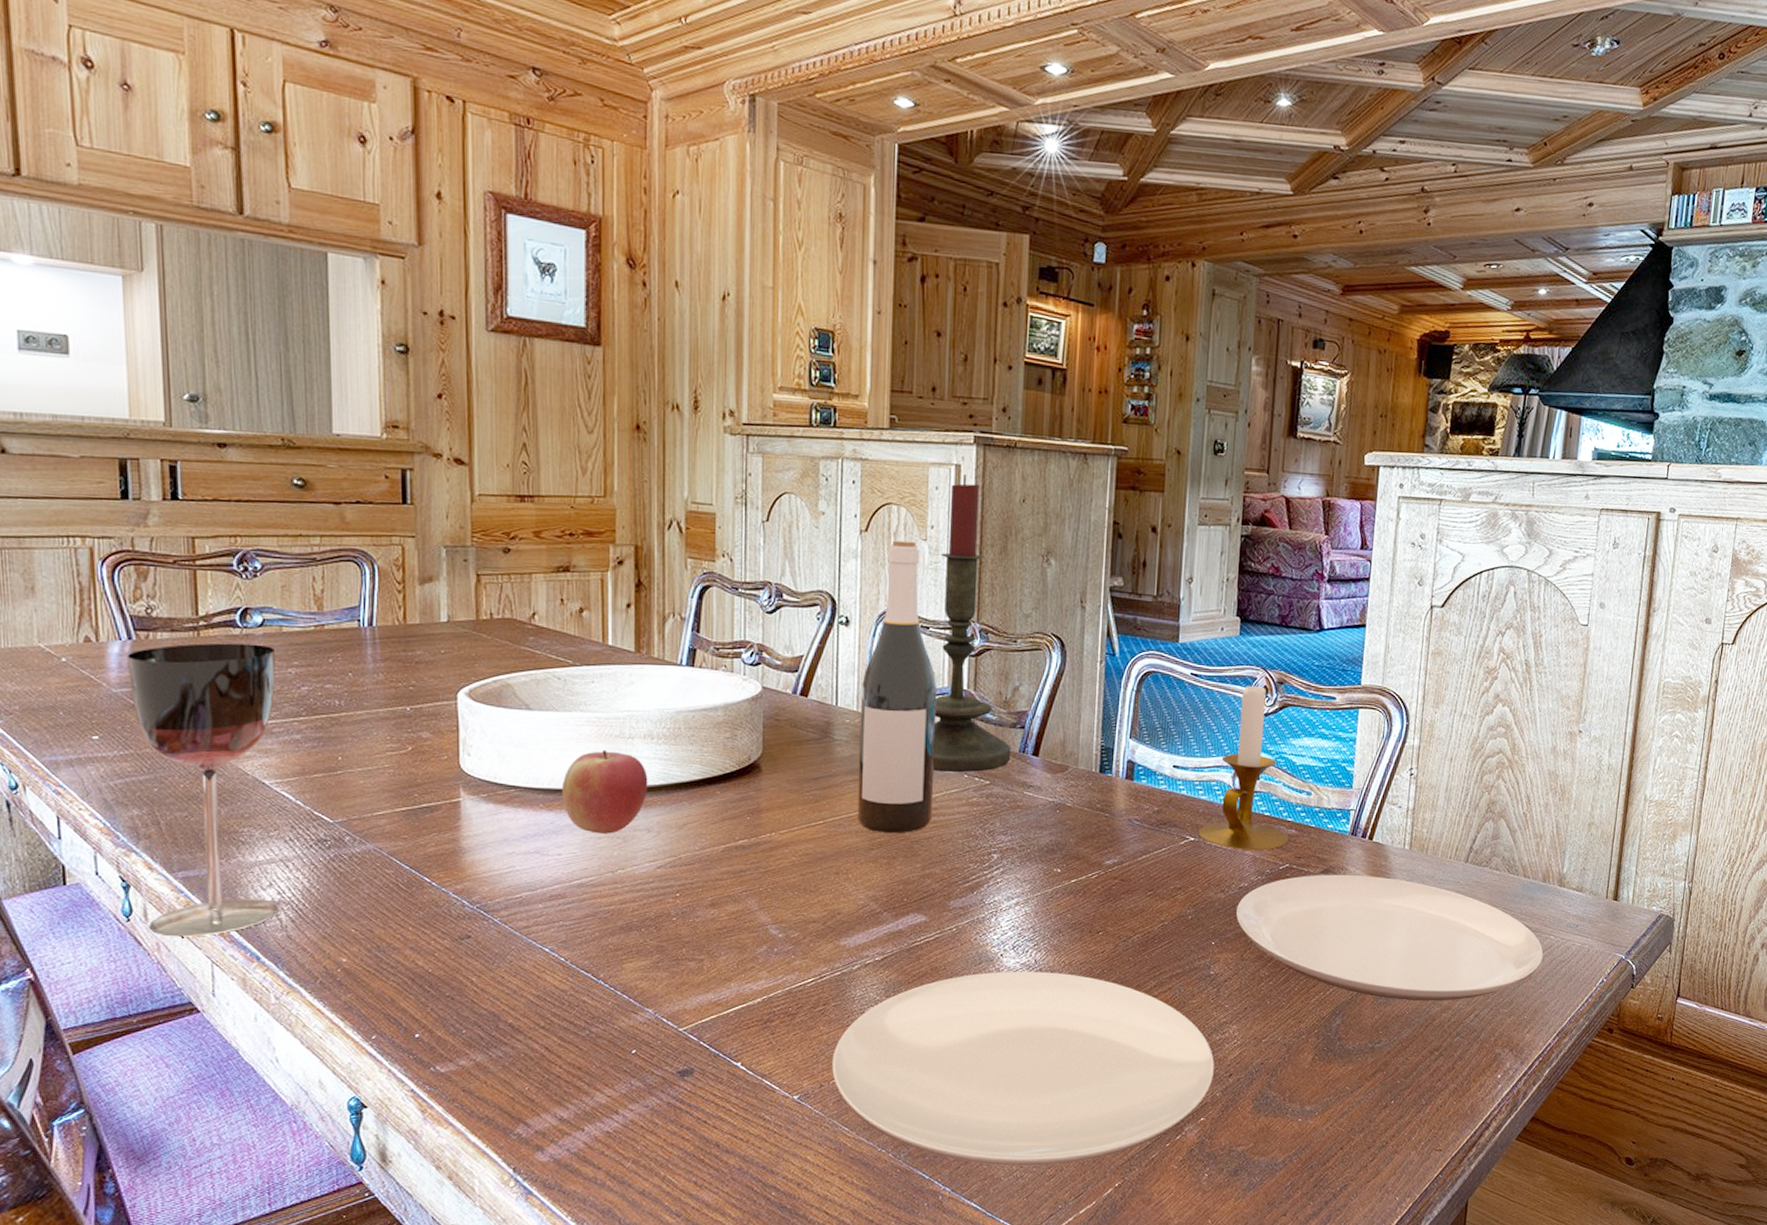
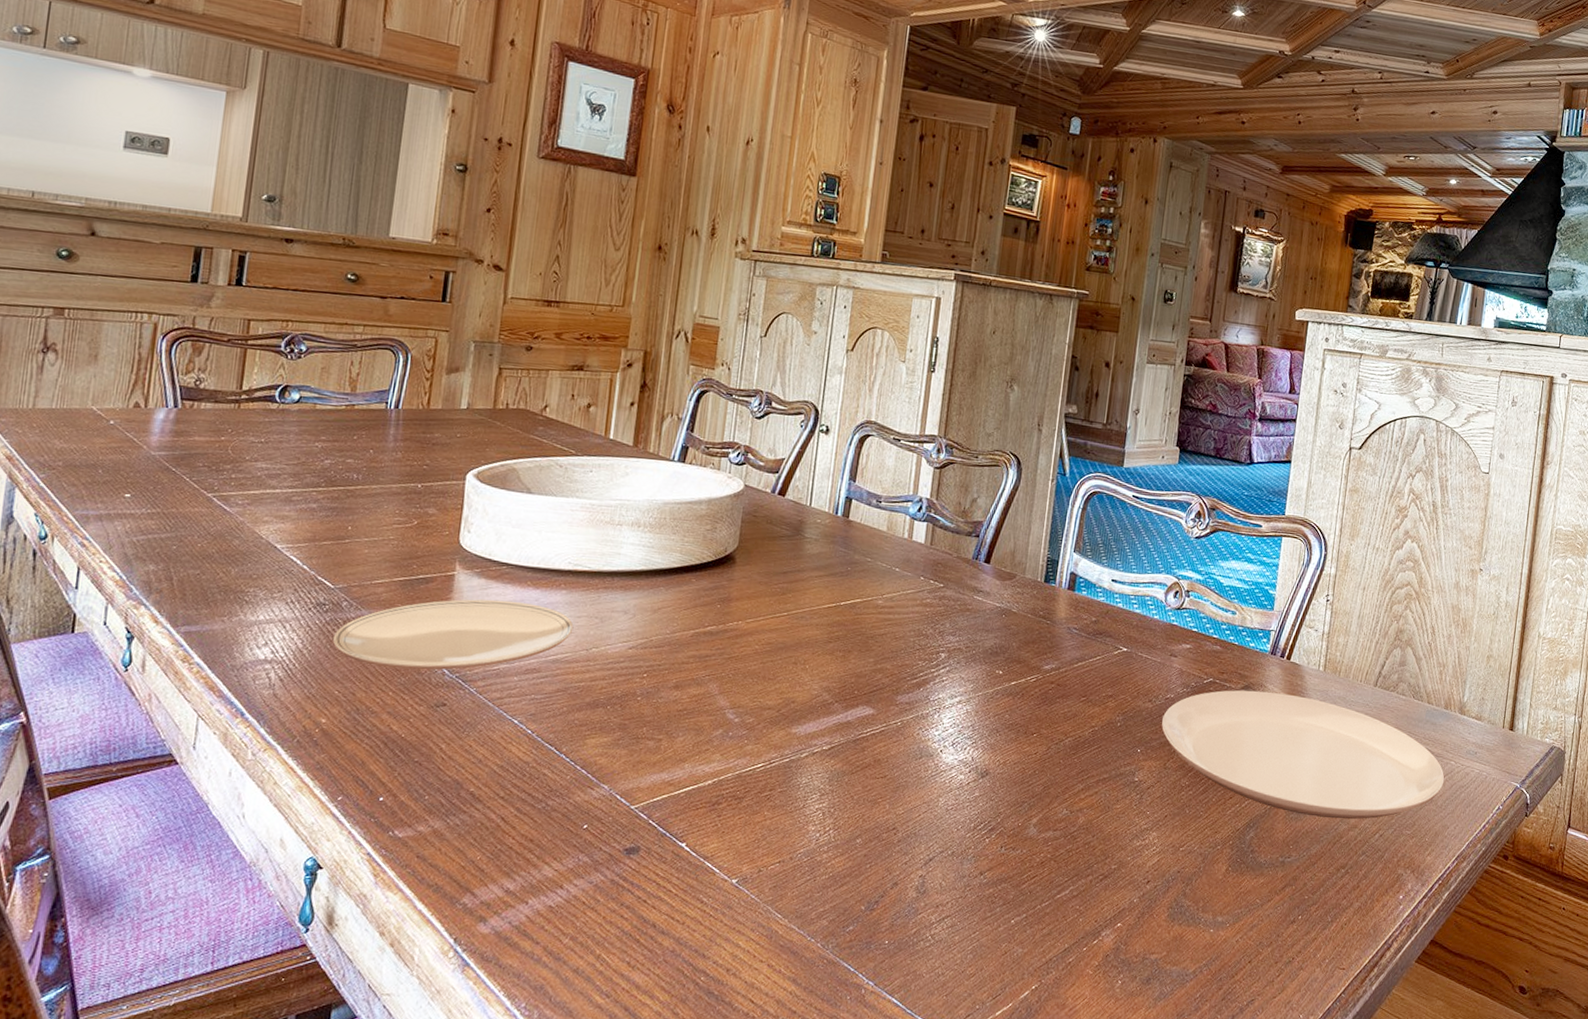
wineglass: present [127,643,280,937] -> none [143,414,306,690]
plate: none [340,825,595,903] -> present [332,599,574,670]
apple: present [561,749,648,834] -> none [548,534,631,614]
plate: present [832,971,1214,1166] -> none [771,767,1134,964]
wine bottle: present [857,540,937,833] -> none [819,360,903,628]
candle: present [933,475,1012,772] -> none [892,306,966,575]
candlestick: present [1197,686,1290,851] -> none [1130,510,1215,664]

